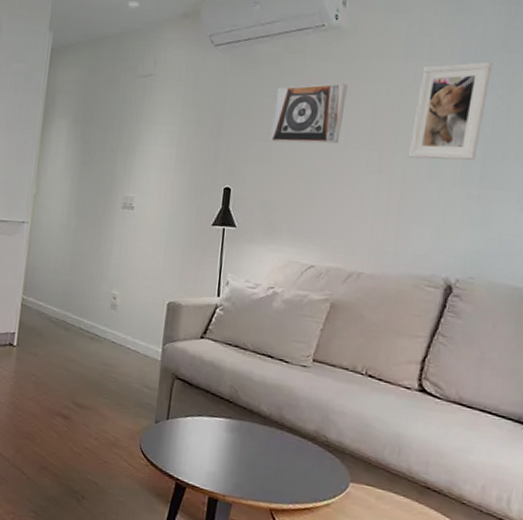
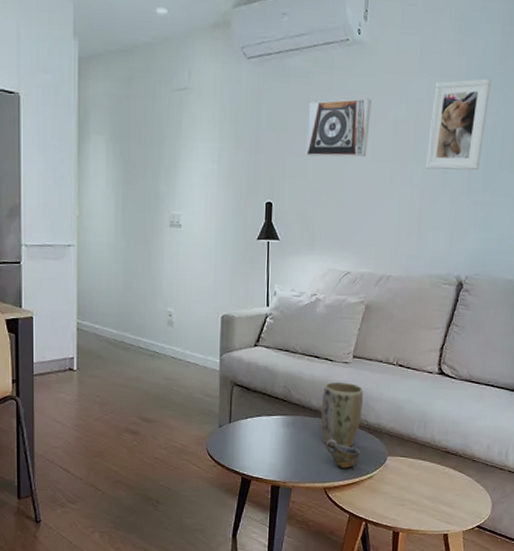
plant pot: none [270,386,323,465] -> present [321,381,363,448]
cup: none [274,452,316,490] -> present [325,439,360,469]

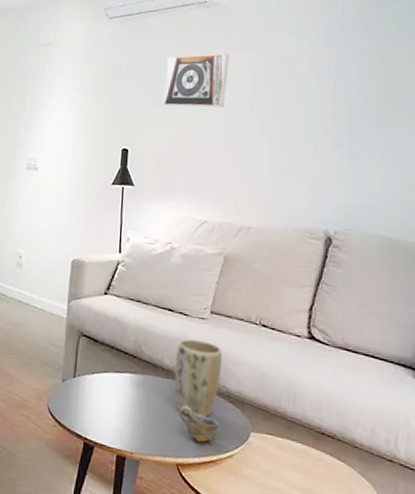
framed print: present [425,78,492,171] -> none [285,35,352,123]

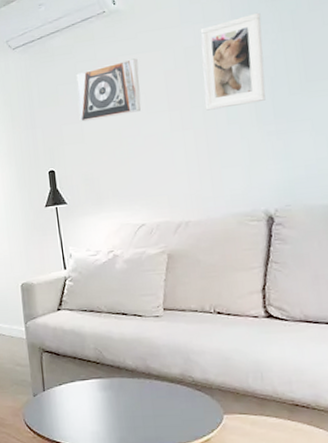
plant pot: present [174,339,222,417] -> none [137,337,185,409]
cup: present [178,405,219,443] -> none [149,400,191,432]
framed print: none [285,35,352,123] -> present [200,12,266,111]

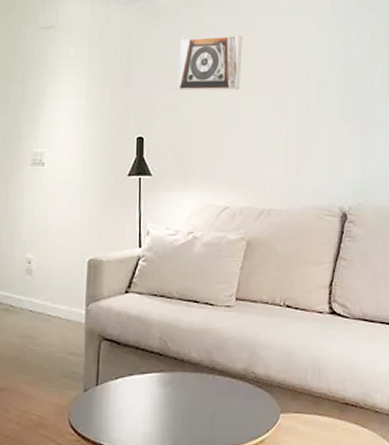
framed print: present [200,12,266,111] -> none [299,16,357,102]

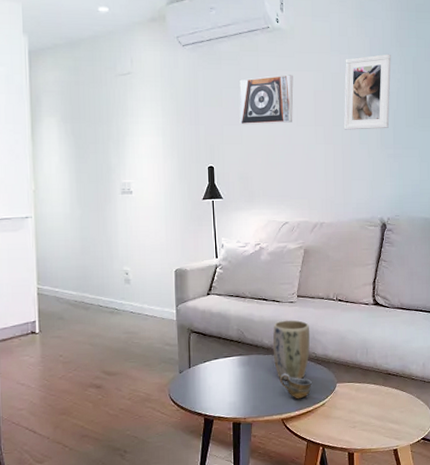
plant pot: none [202,328,249,408] -> present [272,319,310,381]
cup: none [208,397,249,432] -> present [279,373,312,399]
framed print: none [299,16,357,102] -> present [343,54,391,130]

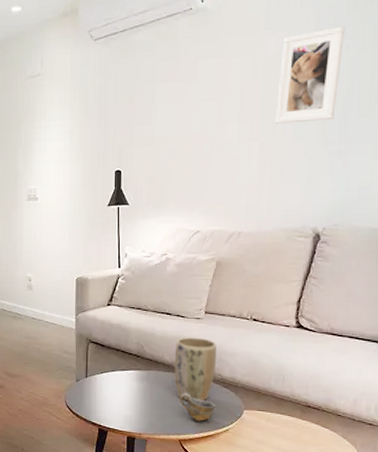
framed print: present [239,75,294,125] -> none [152,62,217,124]

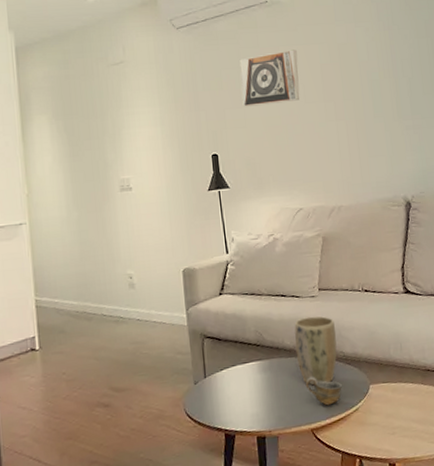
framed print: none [152,62,217,124] -> present [239,49,300,107]
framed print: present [275,26,345,124] -> none [351,18,405,104]

